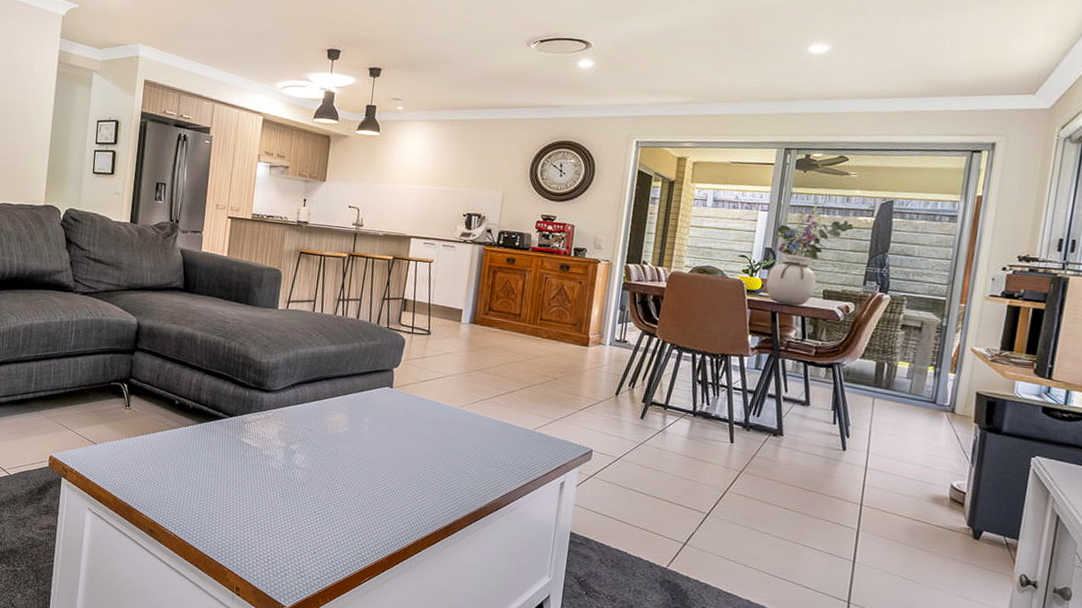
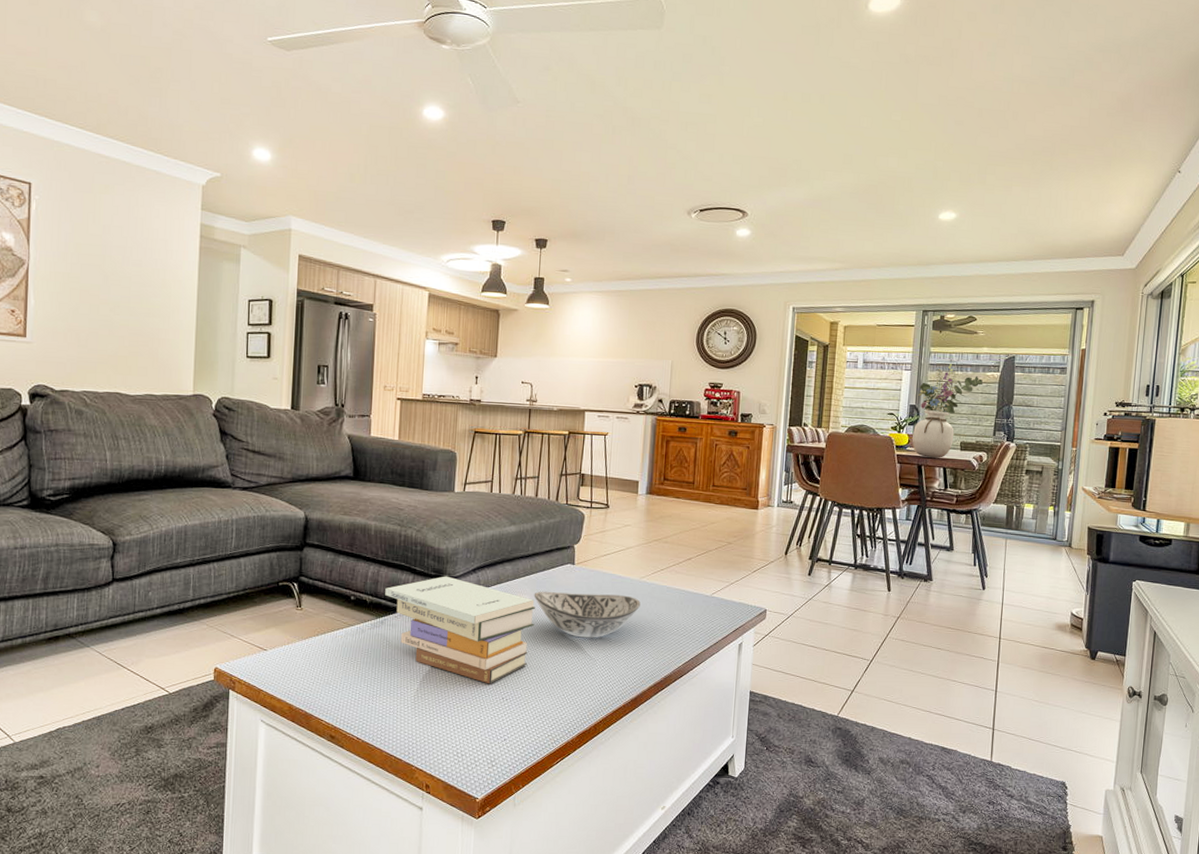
books: none [207,388,351,497] -> present [385,576,535,684]
decorative bowl: none [350,411,458,462] -> present [534,591,640,638]

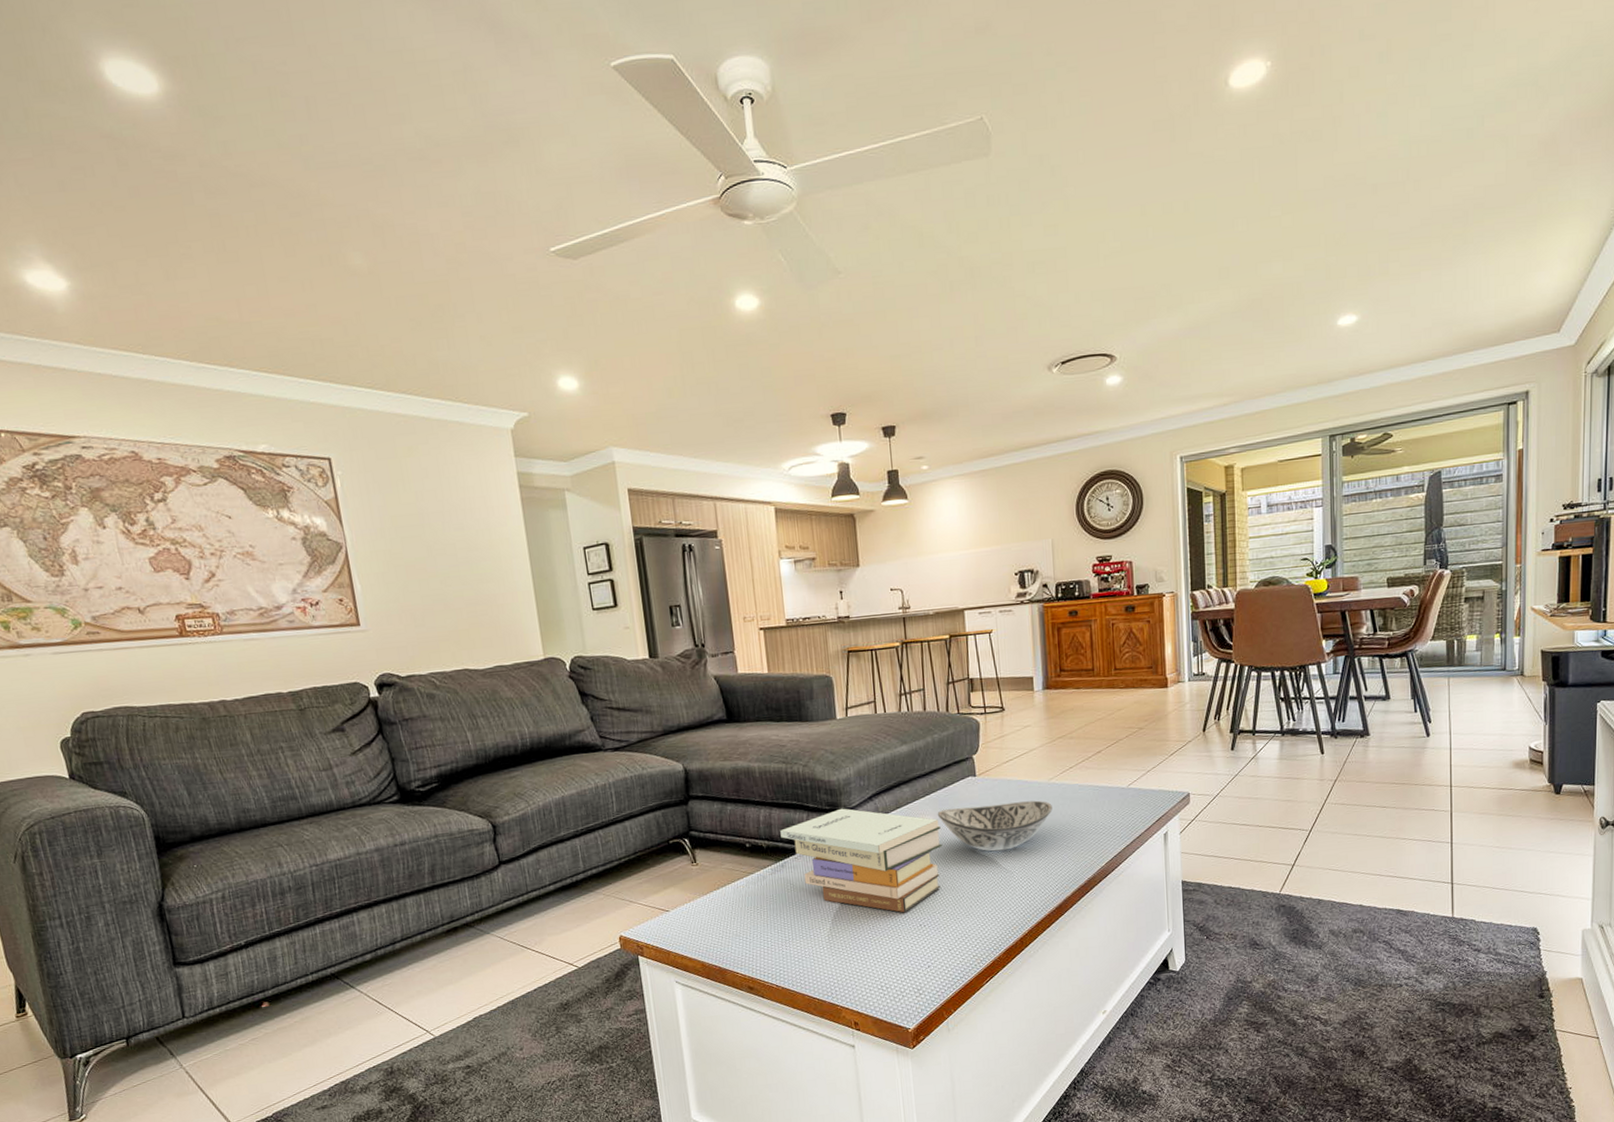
bouquet: present [912,364,983,459] -> none [1332,492,1407,602]

